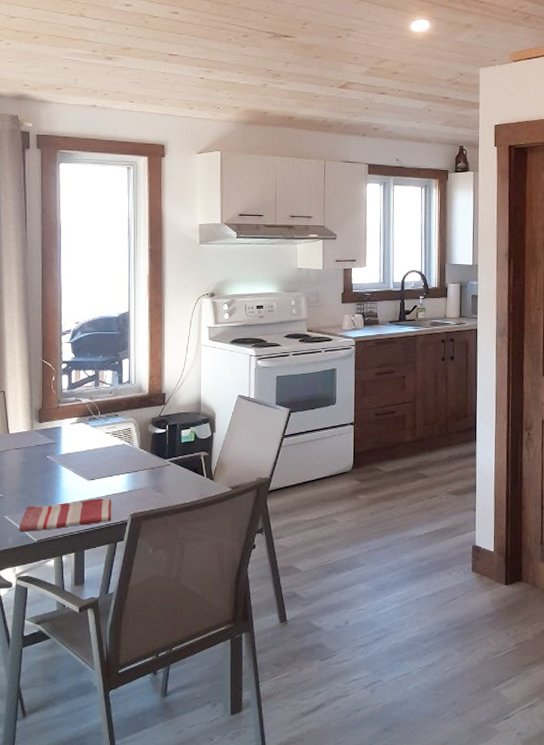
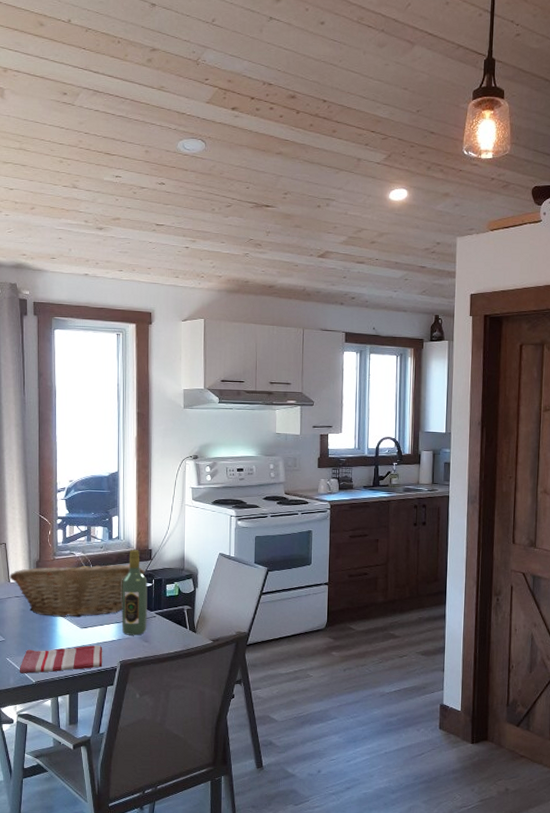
fruit basket: none [8,407,158,469] -> present [9,560,145,618]
wine bottle: none [132,394,161,486] -> present [121,550,148,635]

